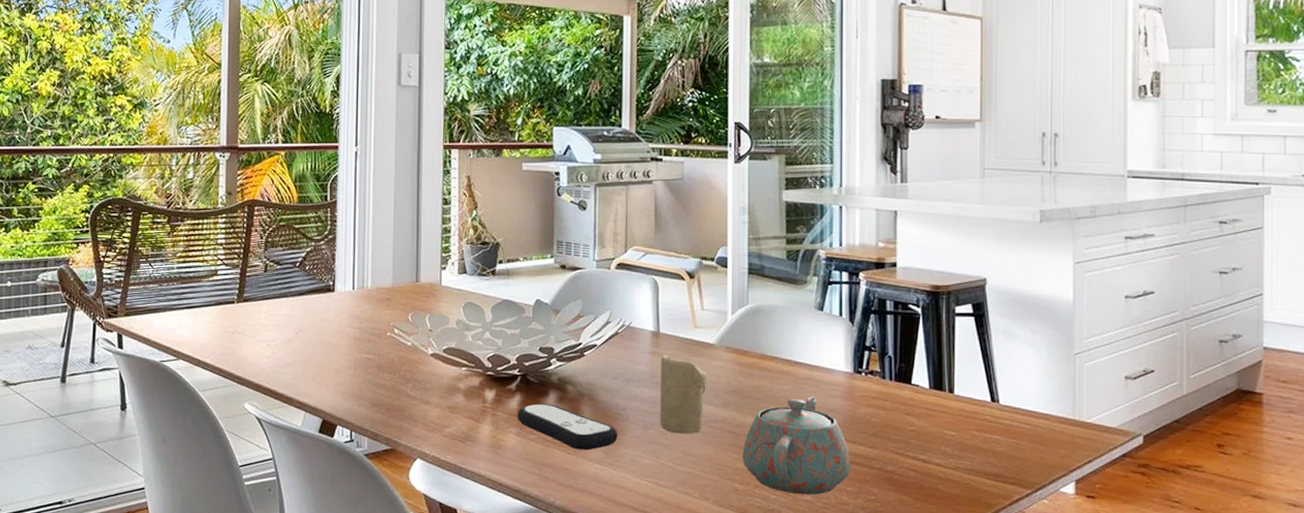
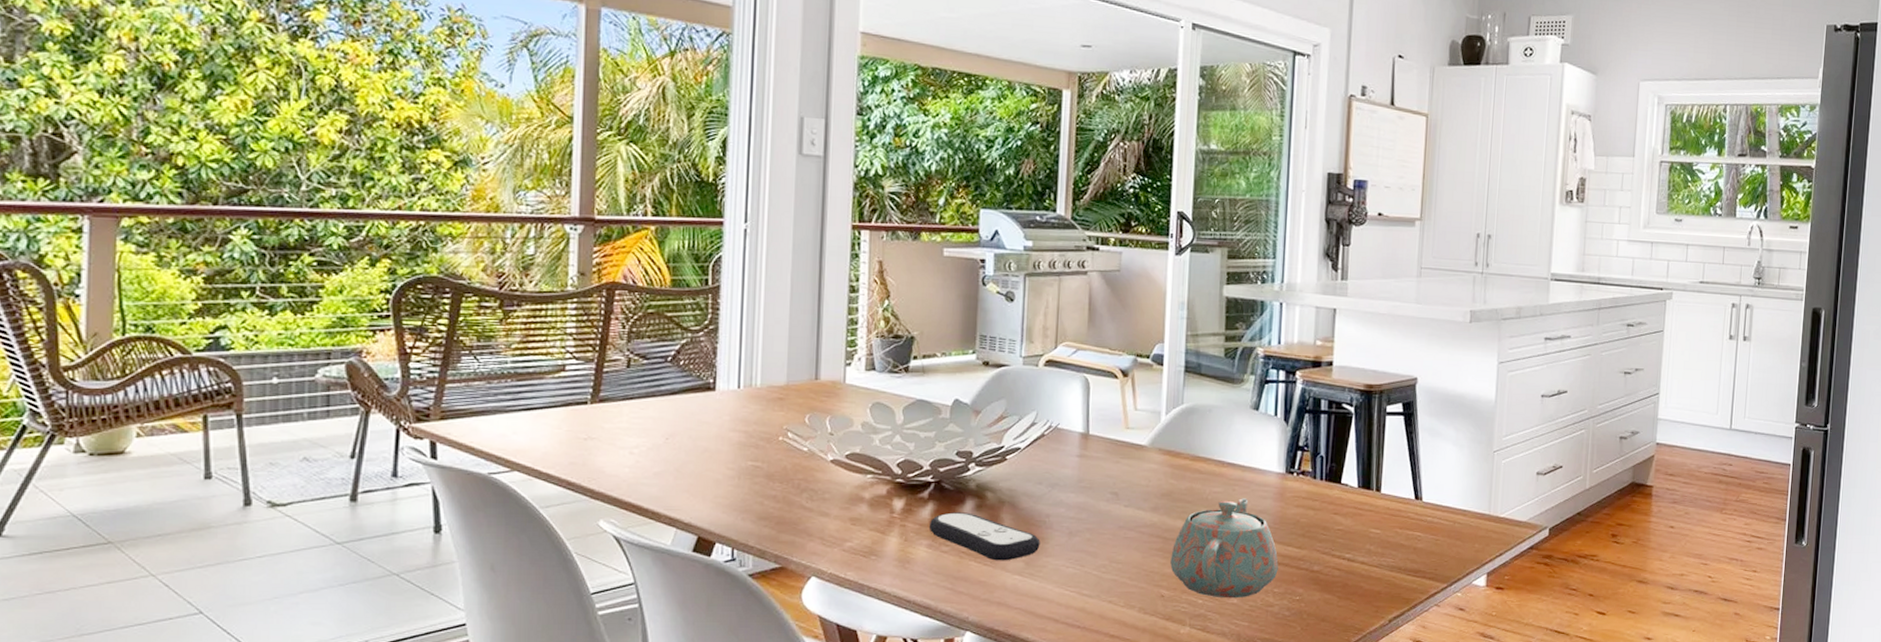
candle: present [660,355,706,434] -> none [1086,458,1137,541]

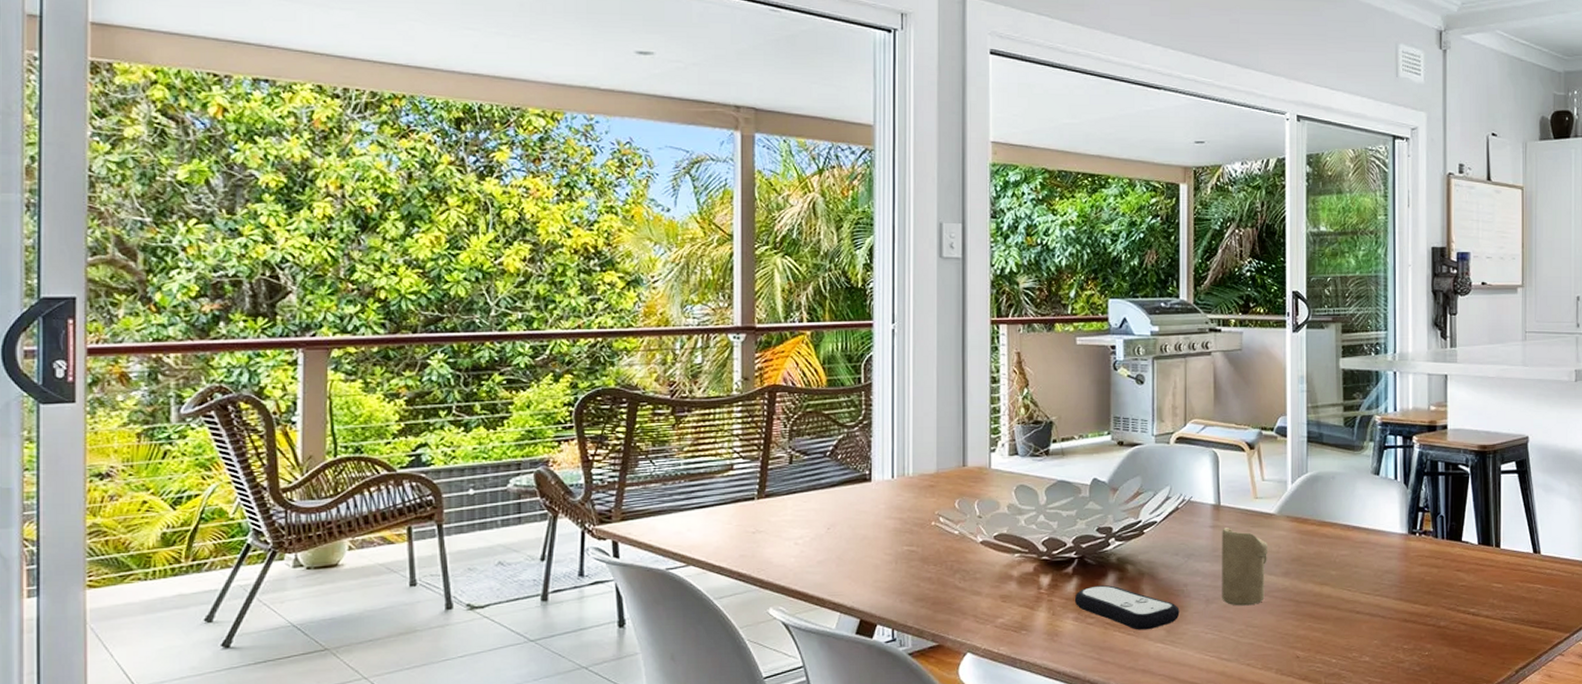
candle: none [1086,458,1137,541] -> present [1222,528,1267,606]
teapot: present [1170,498,1279,599] -> none [1304,559,1406,657]

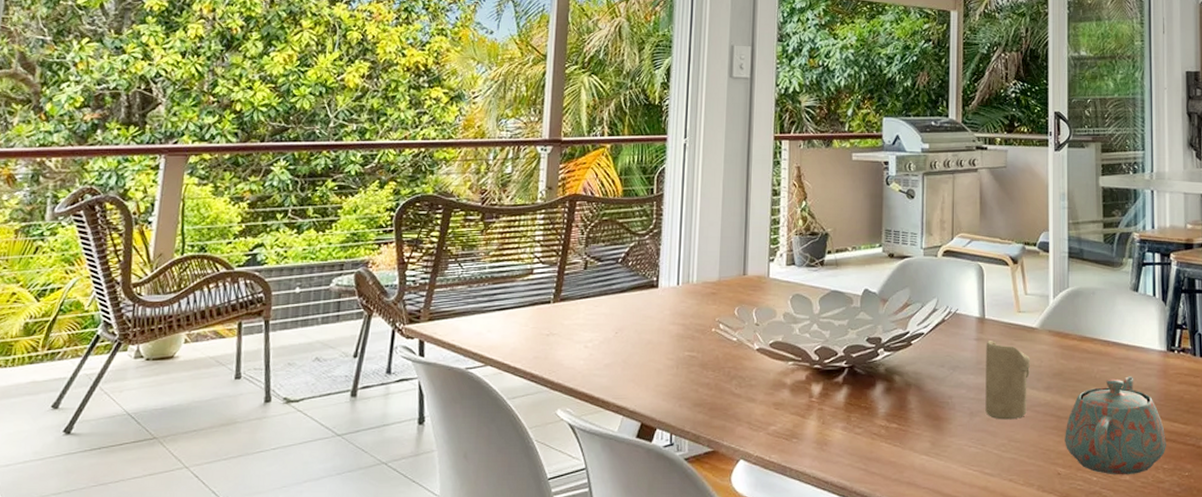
remote control: present [1074,585,1180,630] -> none [843,395,944,442]
teapot: none [1304,559,1406,657] -> present [1065,376,1166,475]

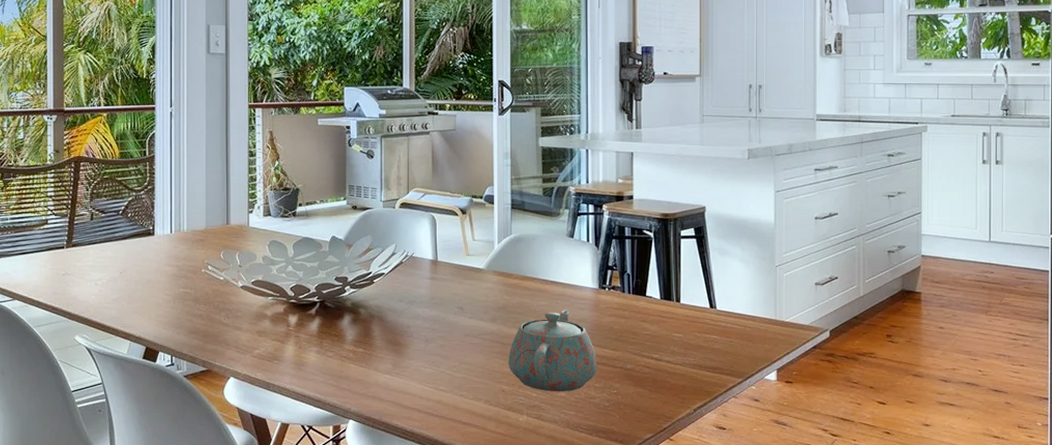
candle: present [985,341,1030,420] -> none [439,280,477,346]

